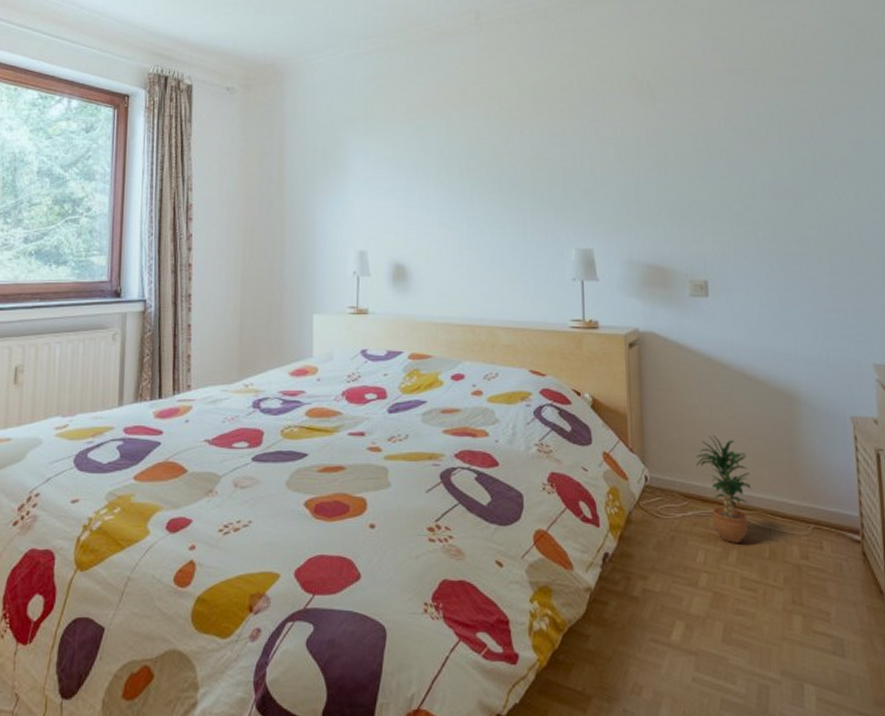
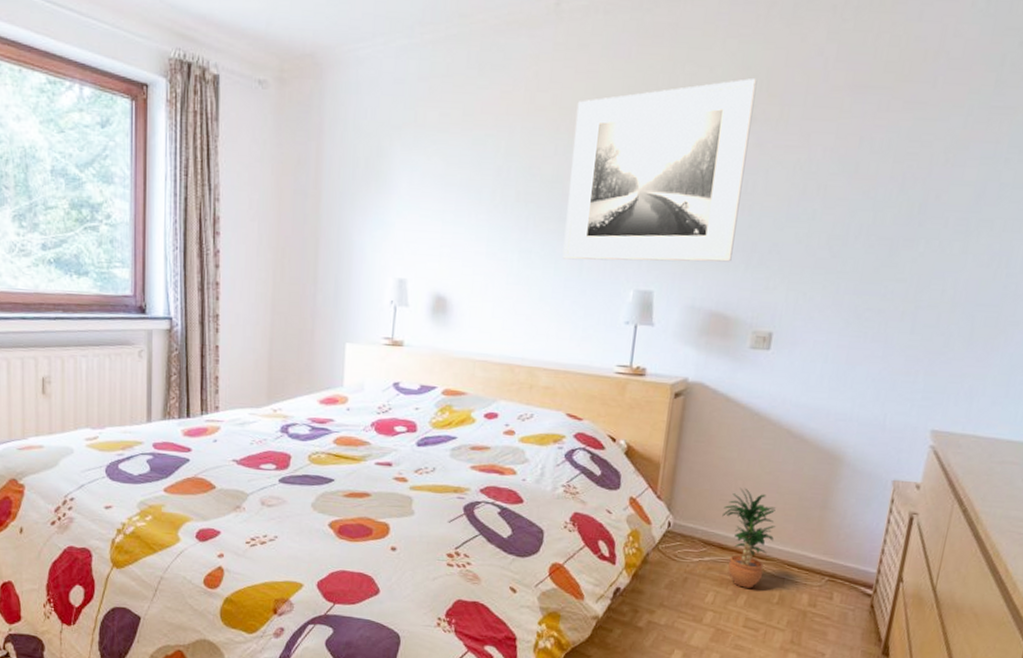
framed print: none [503,67,658,225] -> present [562,78,757,262]

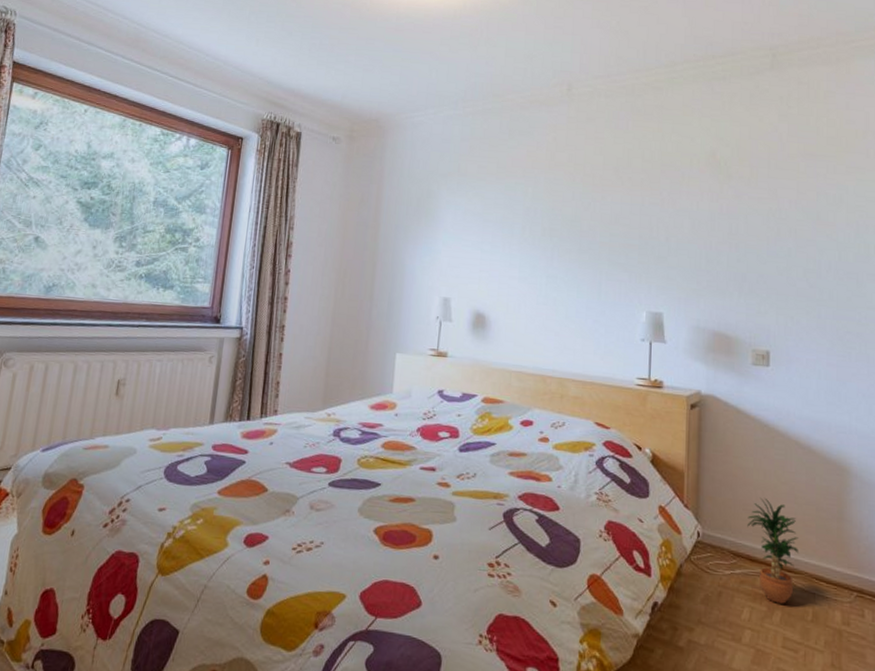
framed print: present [562,78,757,262] -> none [583,147,729,290]

